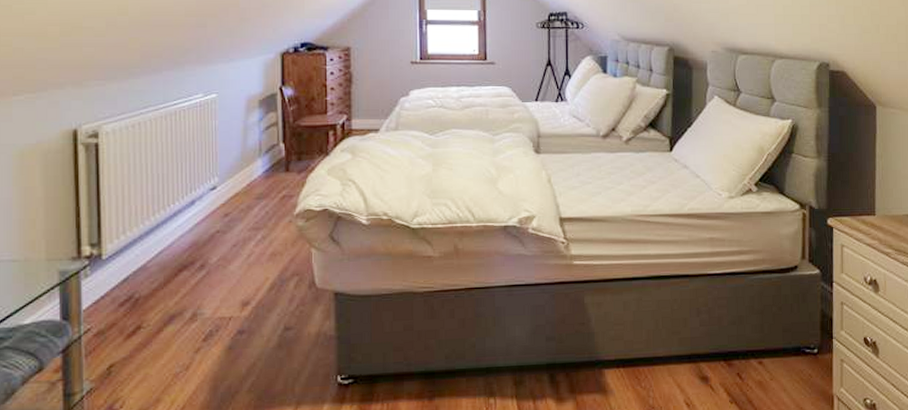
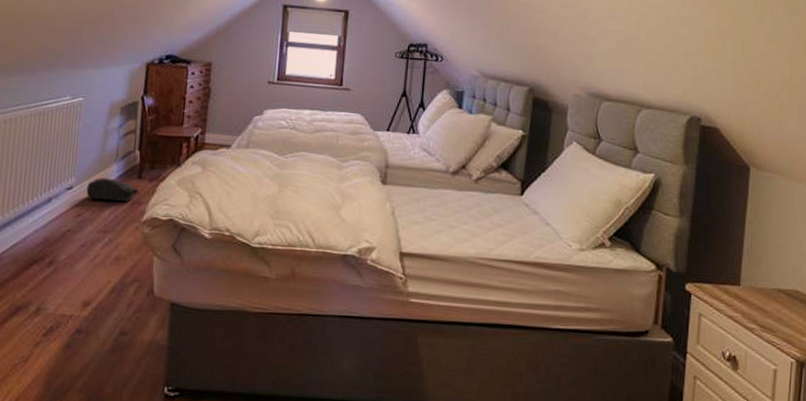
backpack: none [231,174,289,197] -> present [86,178,140,201]

